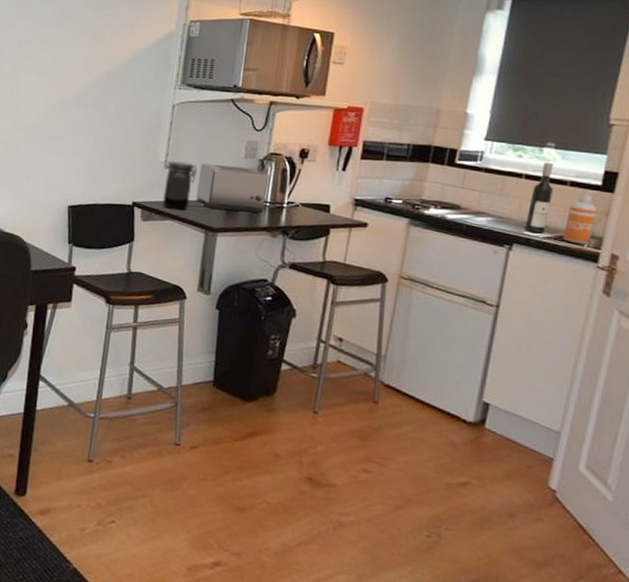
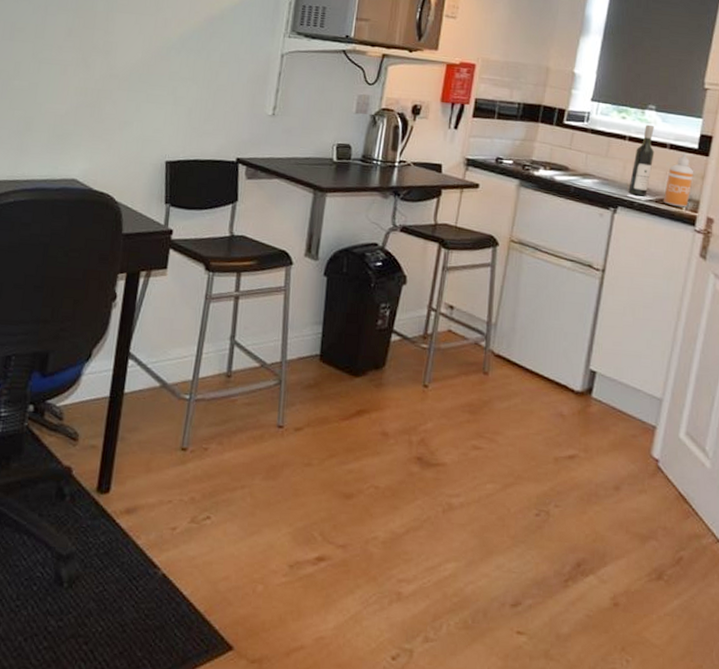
jar: present [163,161,198,210] -> none [269,114,307,168]
toaster: present [196,163,270,213] -> none [304,117,382,172]

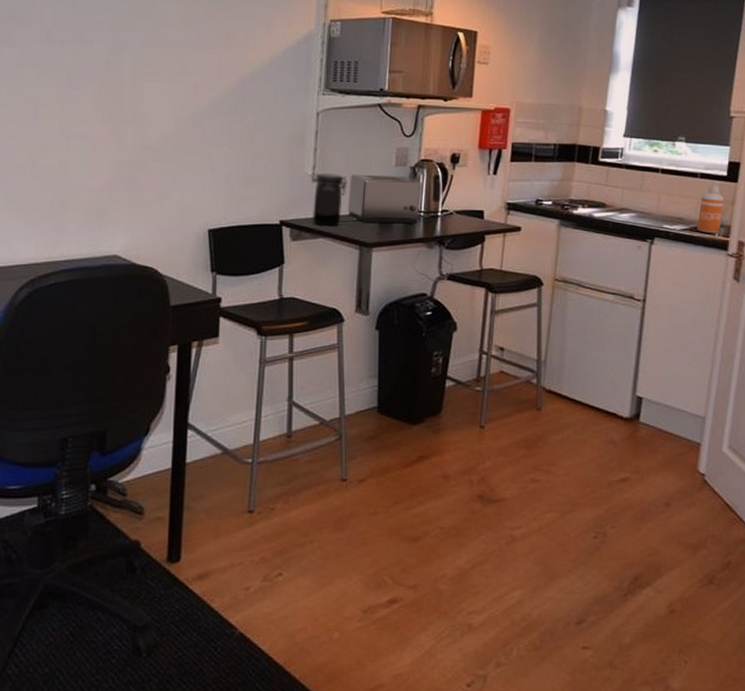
jar: none [269,114,307,168] -> present [311,173,348,227]
toaster: none [304,117,382,172] -> present [347,174,423,224]
bottle: present [628,124,655,197] -> none [664,156,687,226]

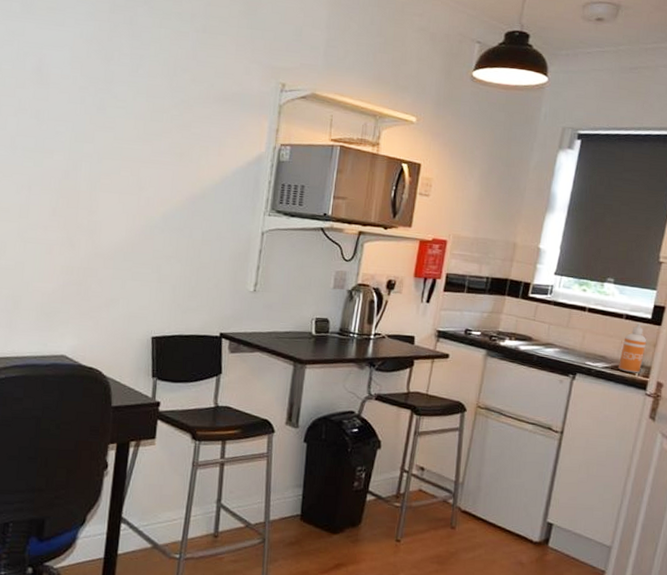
jar: present [311,173,348,227] -> none [251,290,287,342]
toaster: present [347,174,423,224] -> none [285,293,358,345]

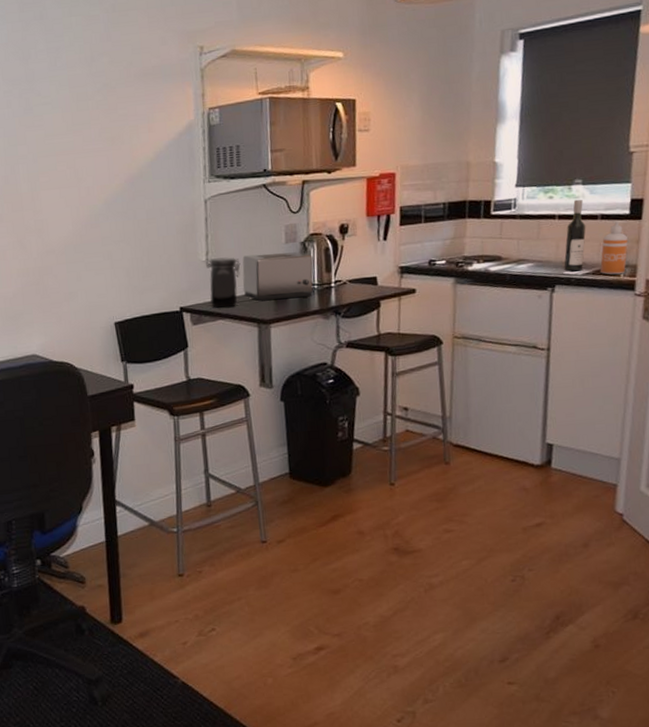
jar: none [251,290,287,342] -> present [205,257,241,309]
toaster: none [285,293,358,345] -> present [242,252,314,302]
bottle: none [586,296,612,364] -> present [564,199,586,272]

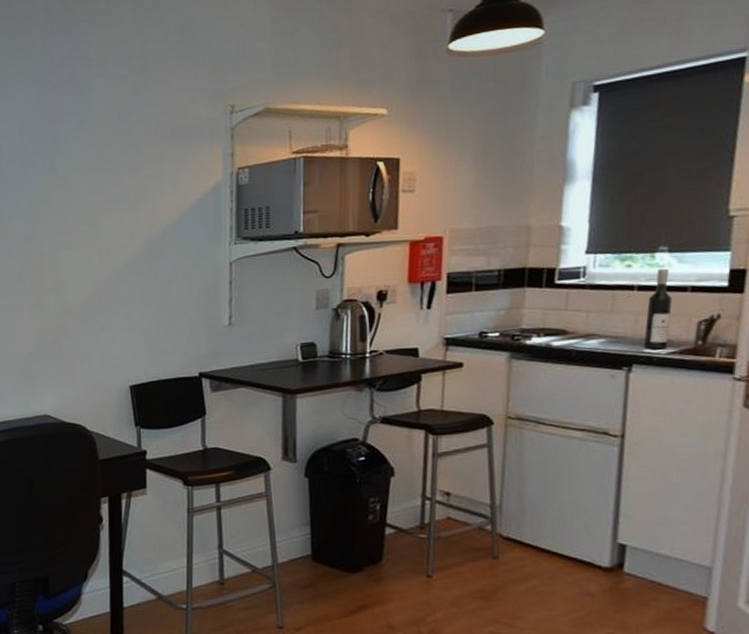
jar: present [205,257,241,309] -> none [227,322,266,376]
toaster: present [242,252,314,302] -> none [267,319,347,370]
soap dispenser: present [599,220,629,275] -> none [689,293,727,355]

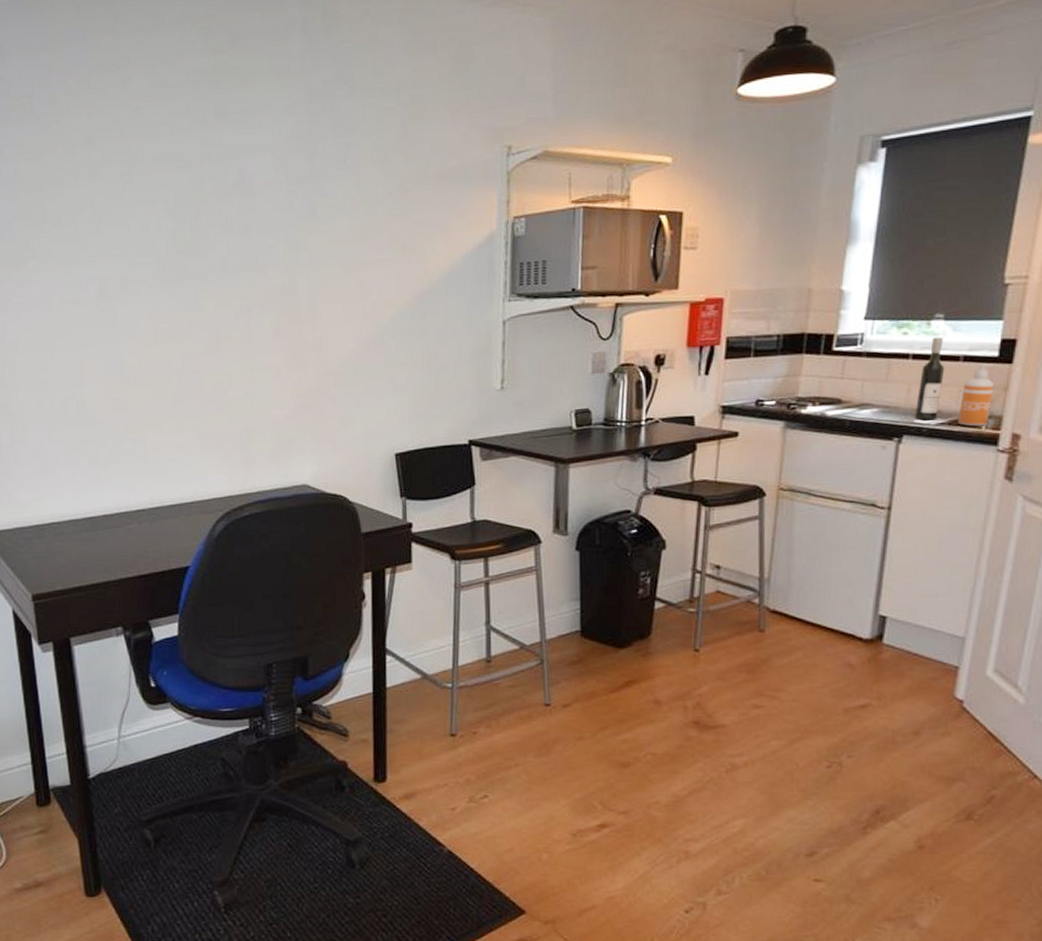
soap dispenser: none [689,293,727,355] -> present [957,363,995,427]

